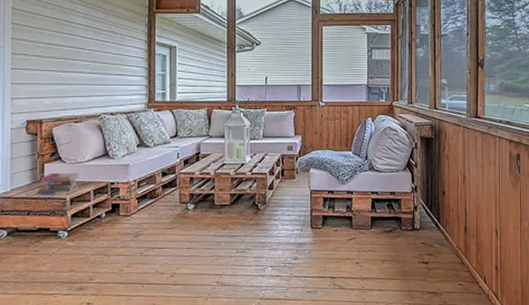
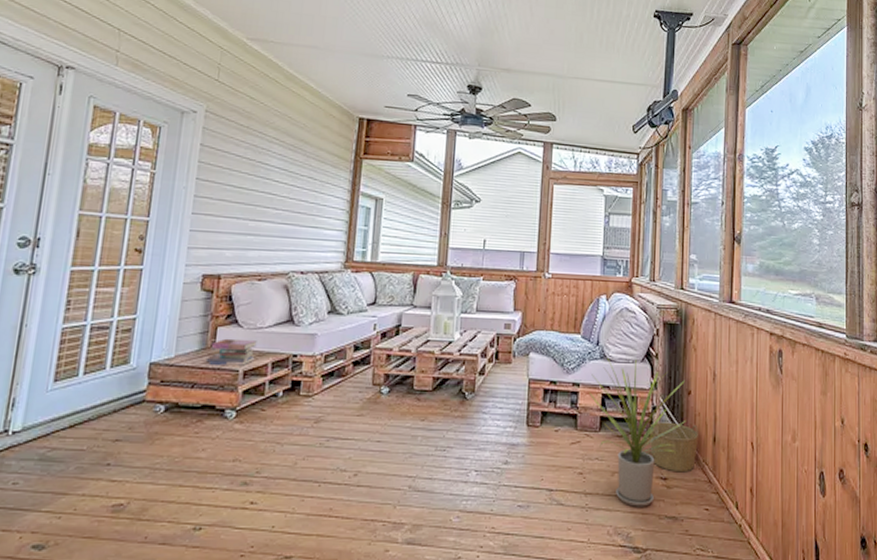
house plant: none [361,168,442,287] -> present [589,358,686,507]
basket: none [412,218,453,257] -> present [649,422,699,473]

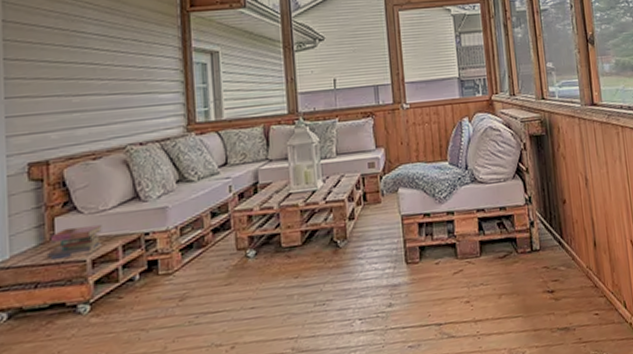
house plant: present [589,358,686,507] -> none [464,176,565,326]
basket: present [649,422,699,473] -> none [529,233,580,284]

